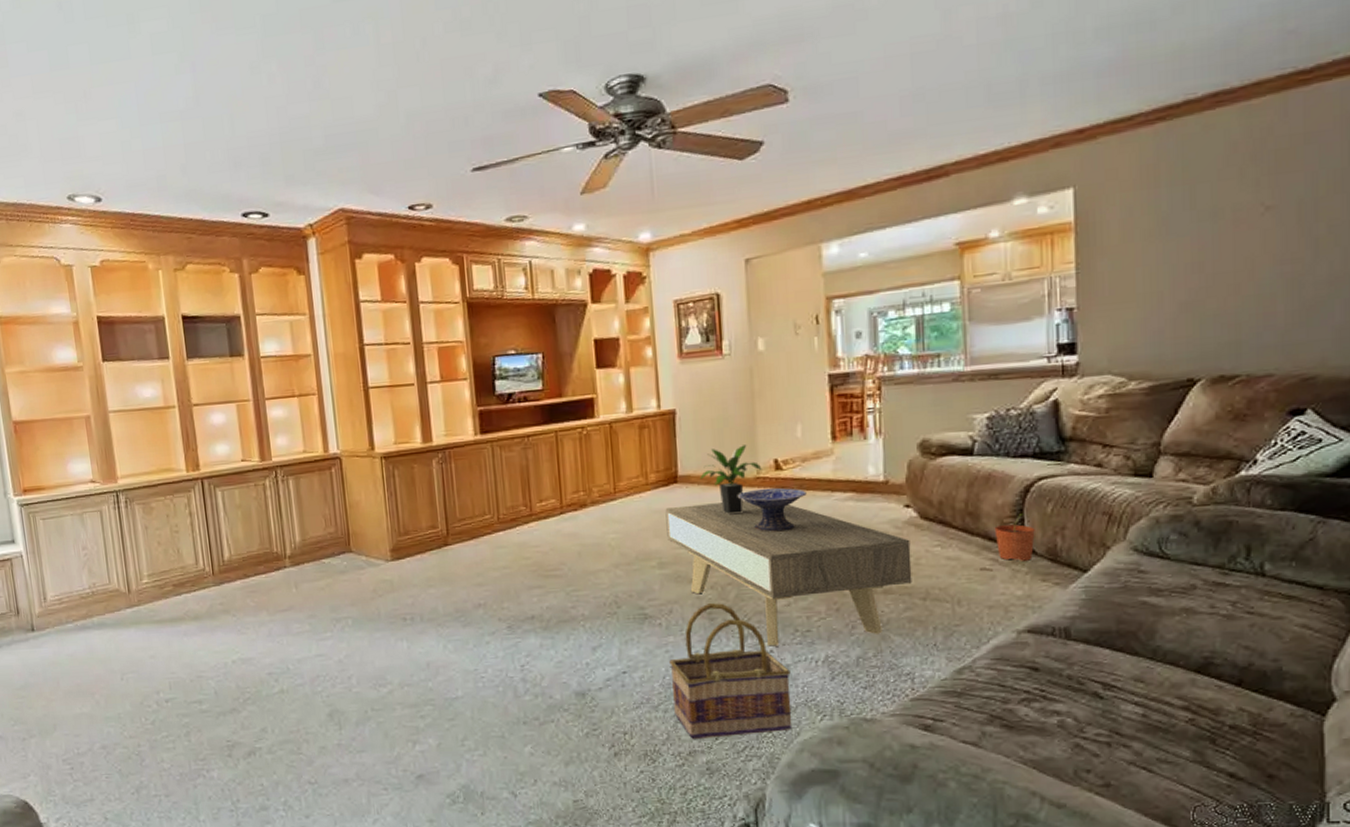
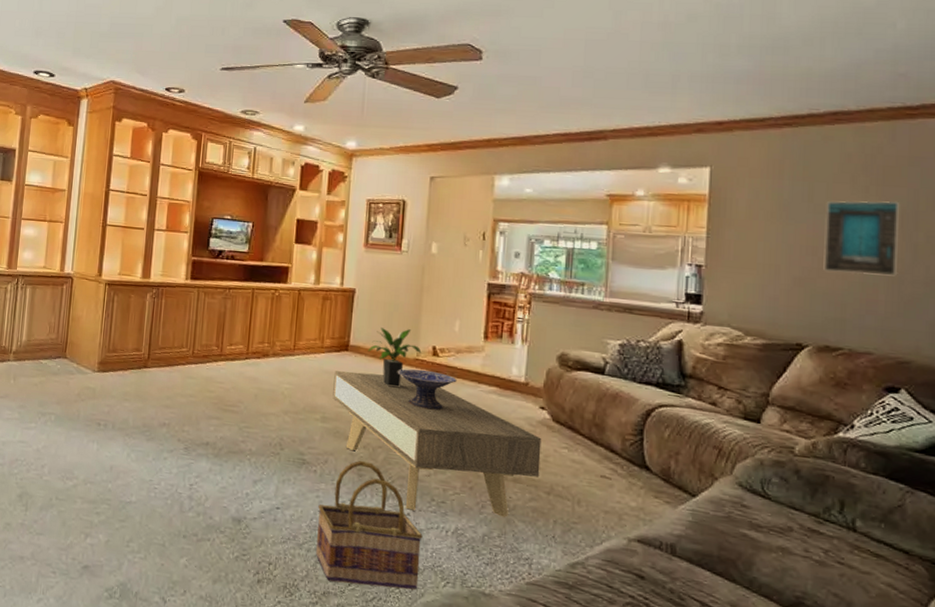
plant pot: present [994,514,1035,561] -> none [616,434,652,477]
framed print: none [1212,191,1298,289] -> present [823,200,900,277]

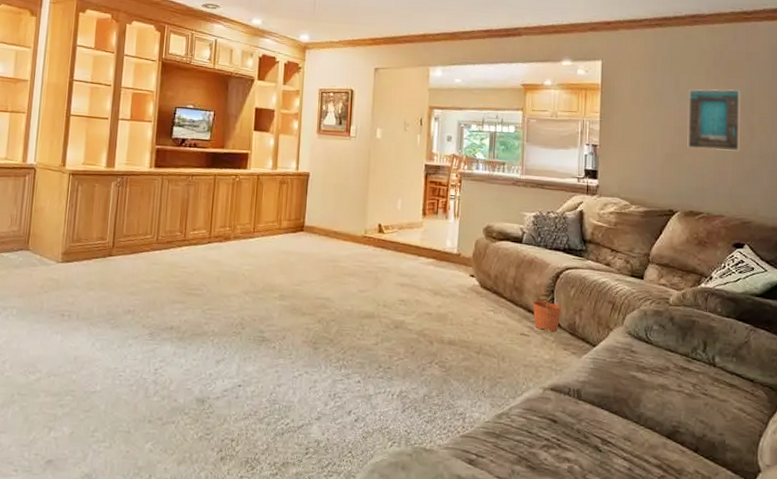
basket: present [316,461,423,590] -> none [275,335,372,453]
coffee table: present [332,371,542,518] -> none [290,250,472,378]
potted plant: present [368,328,422,388] -> none [321,208,369,264]
decorative bowl: present [397,369,457,410] -> none [347,246,400,283]
plant pot: none [616,434,652,477] -> present [532,294,561,332]

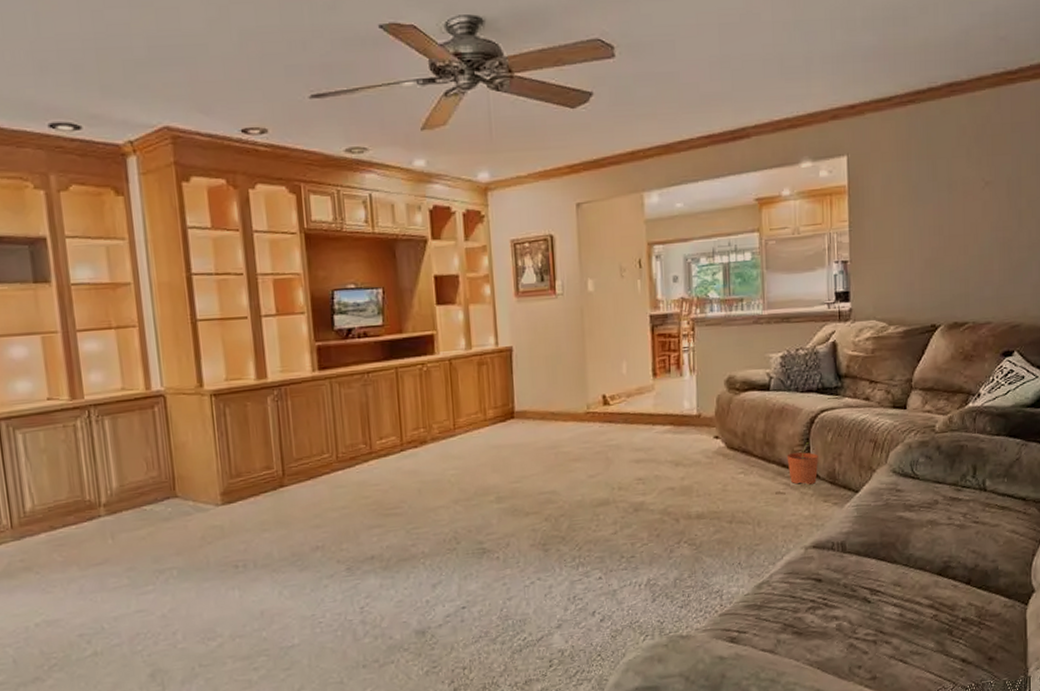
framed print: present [687,89,741,152] -> none [948,170,1008,249]

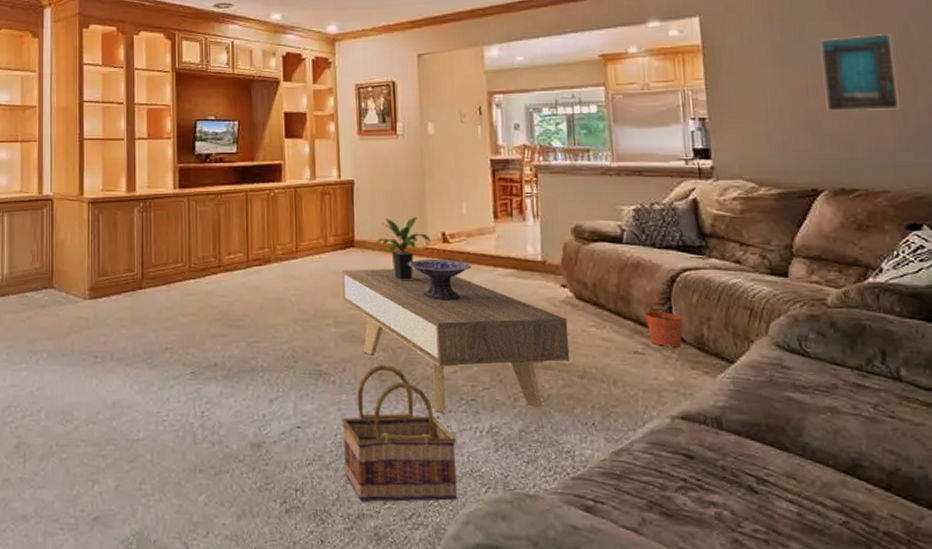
coffee table: none [503,434,721,574] -> present [342,268,570,413]
basket: none [506,534,619,668] -> present [341,365,458,502]
potted plant: none [535,381,592,449] -> present [374,217,431,281]
decorative bowl: none [569,422,631,464] -> present [408,258,471,301]
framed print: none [948,170,1008,249] -> present [820,34,901,112]

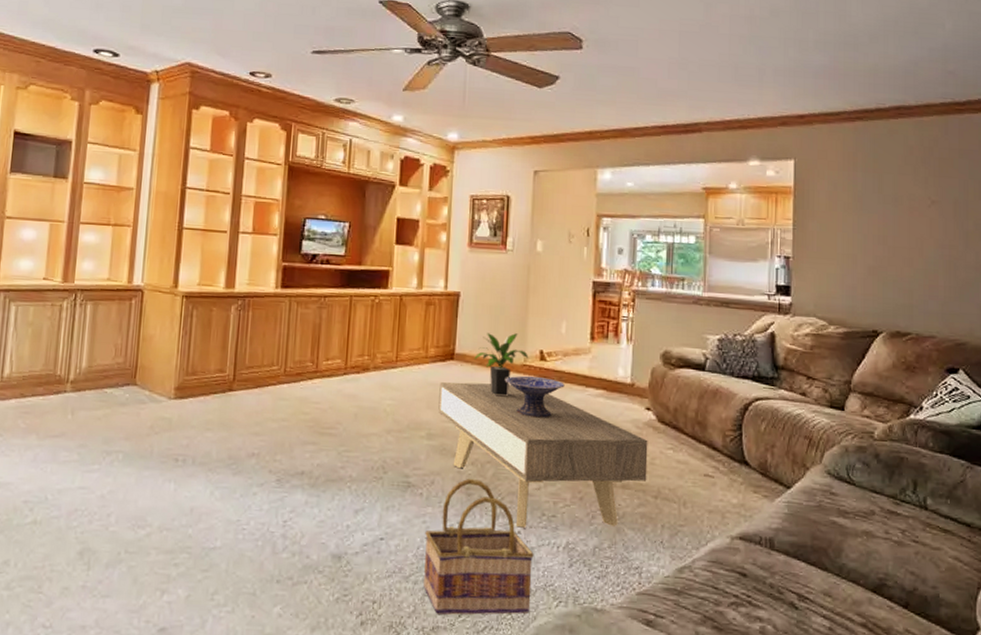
plant pot: present [645,302,683,348] -> none [718,429,750,472]
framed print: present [820,34,901,112] -> none [893,191,954,263]

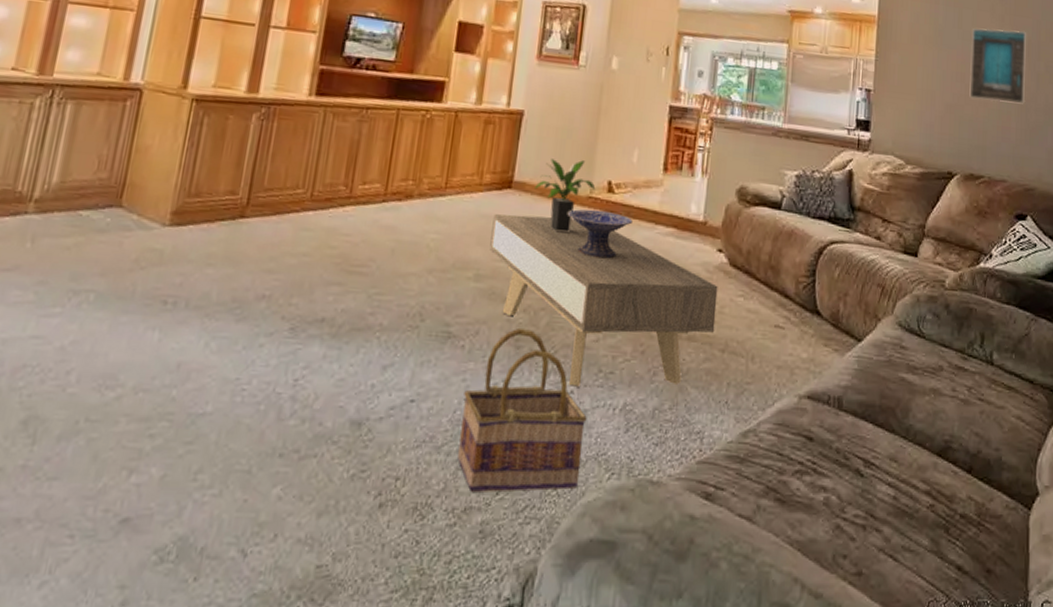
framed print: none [893,191,954,263] -> present [969,28,1027,104]

